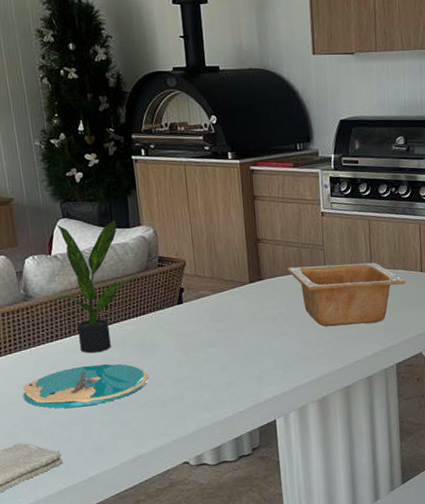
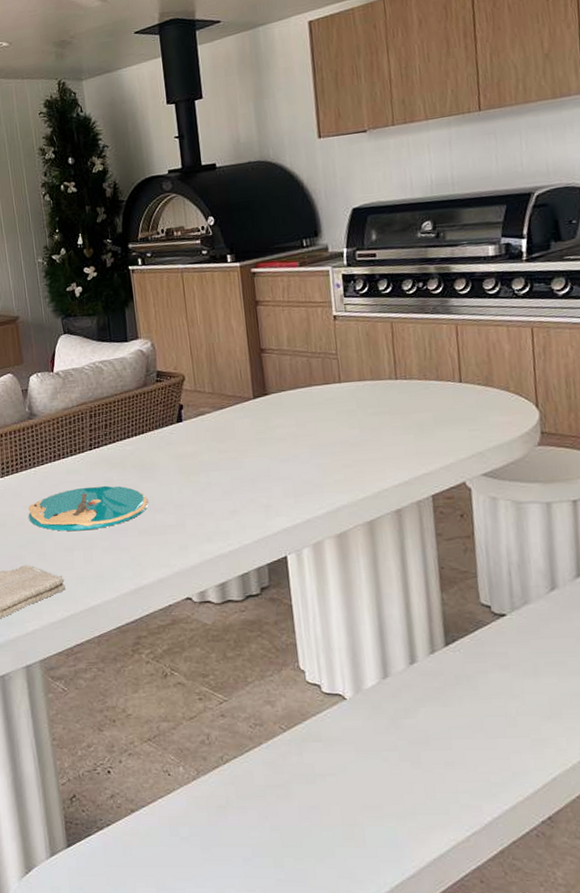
potted plant: present [55,219,140,353] -> none [57,333,139,474]
serving bowl: present [286,262,405,327] -> none [294,372,440,449]

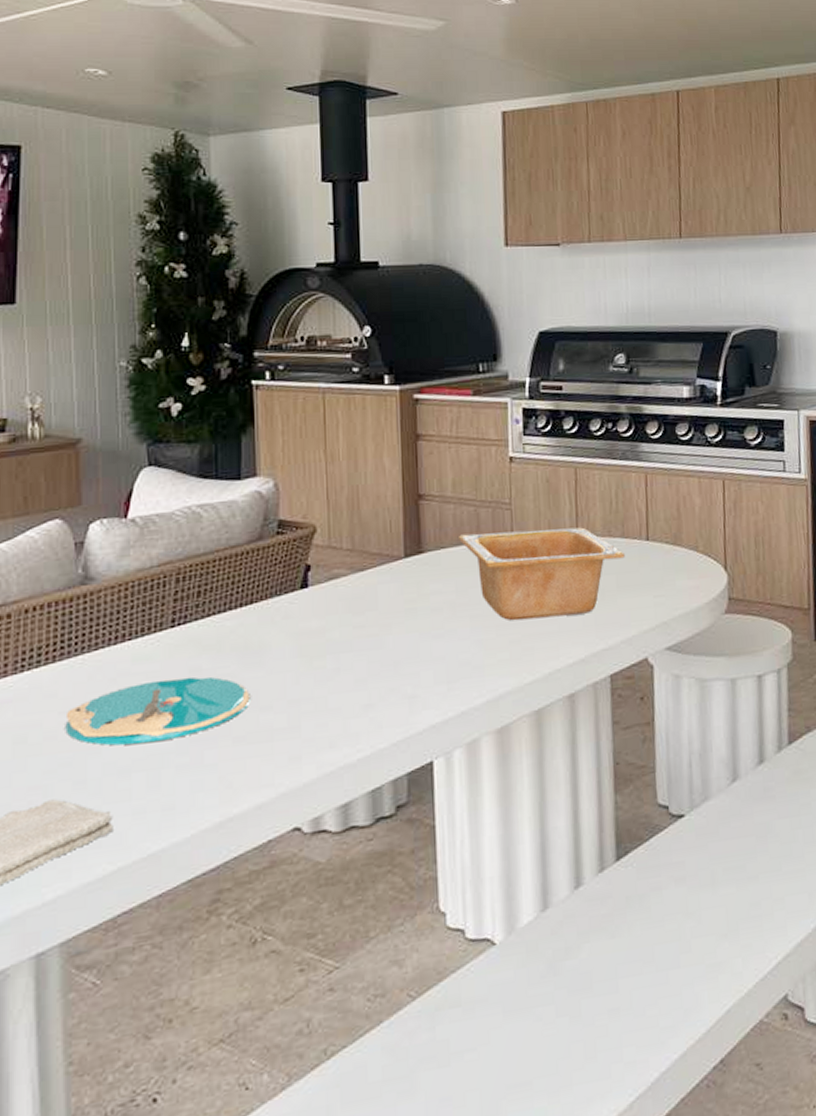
serving bowl: none [294,372,440,449] -> present [457,527,625,621]

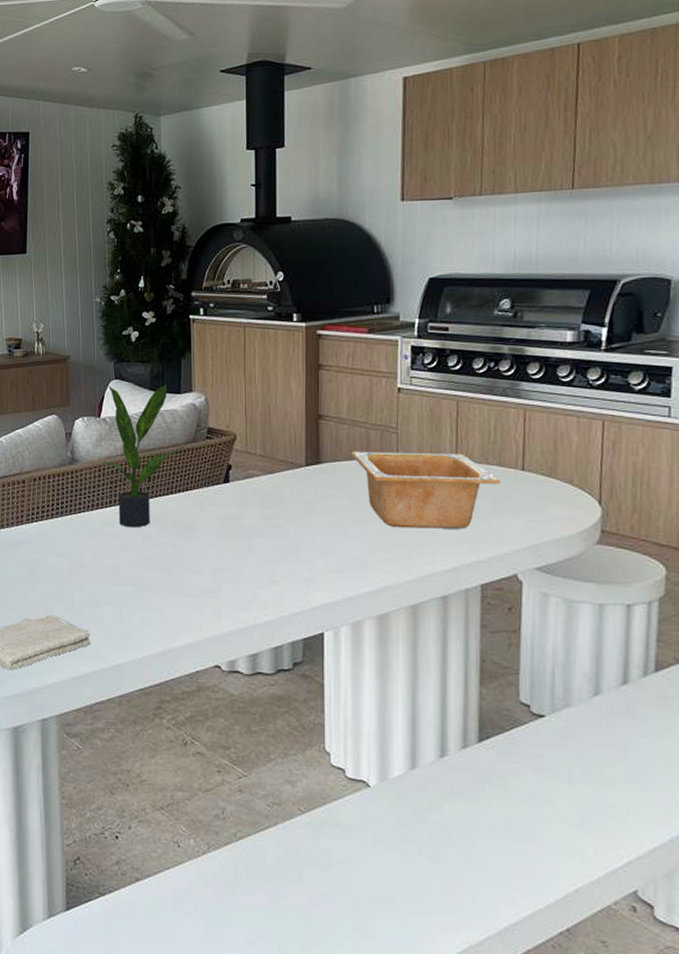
plate: present [65,676,250,746] -> none [59,540,185,586]
potted plant: none [127,468,251,662] -> present [100,383,187,528]

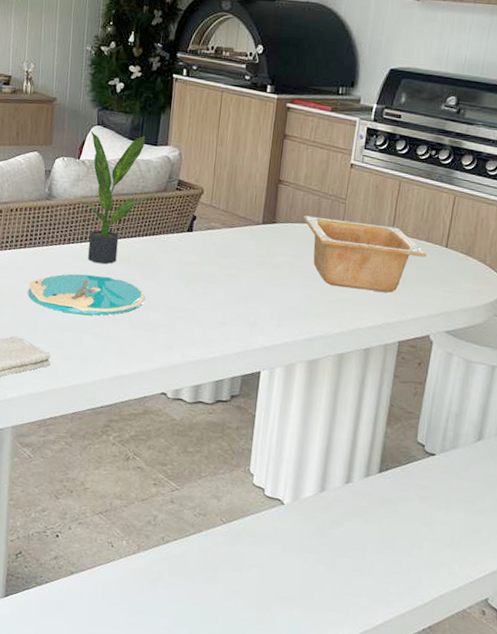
plate: none [59,540,185,586] -> present [27,273,145,316]

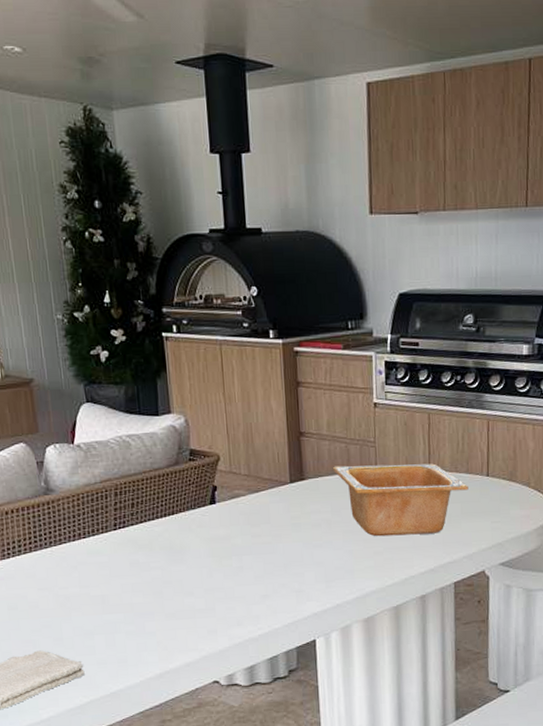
plate: present [27,273,145,316] -> none [43,568,177,615]
potted plant: present [75,130,158,264] -> none [78,405,170,556]

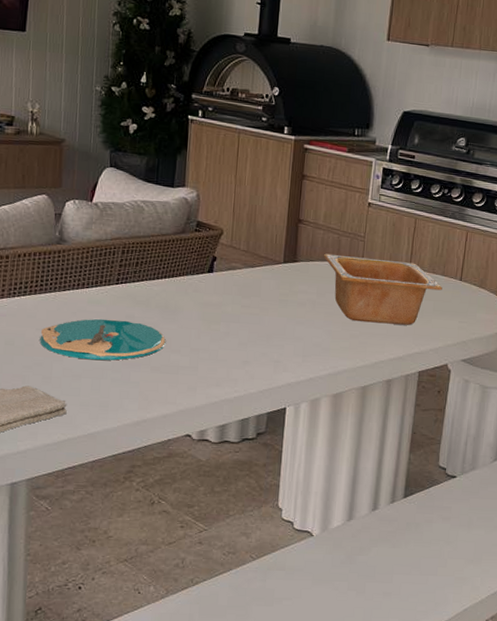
plate: none [43,568,177,615] -> present [40,318,166,361]

